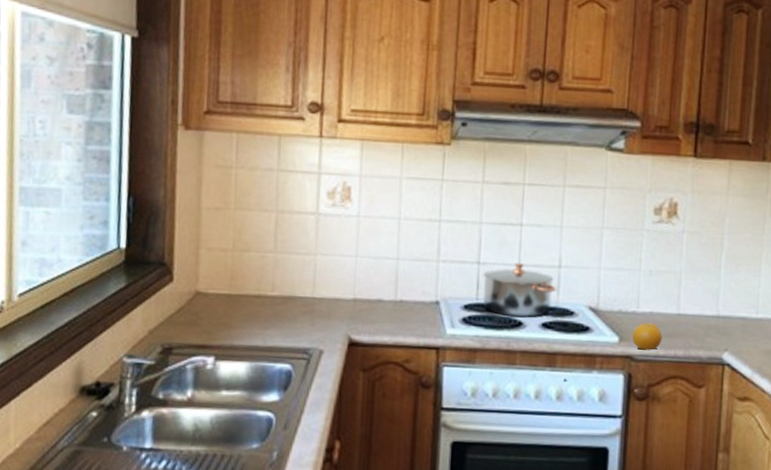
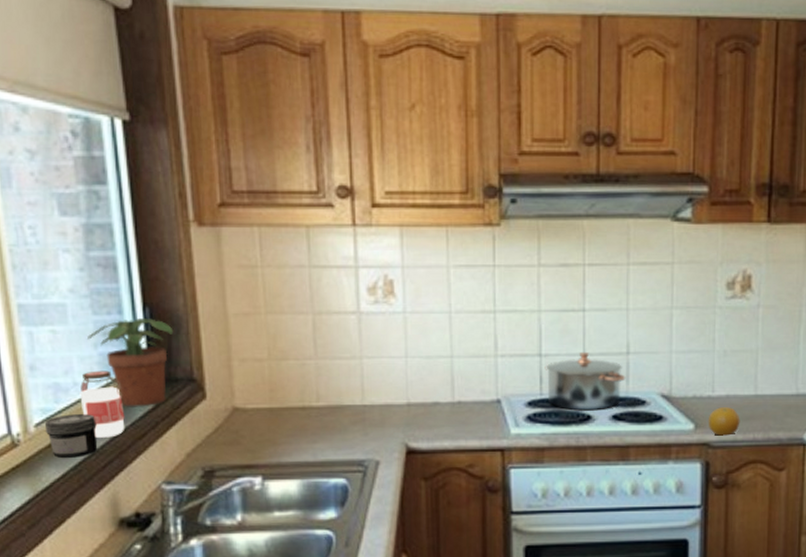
jar: none [26,287,74,328] -> present [44,413,98,459]
jar: none [61,250,100,311] -> present [80,370,125,438]
potted plant: none [76,206,152,286] -> present [87,318,174,407]

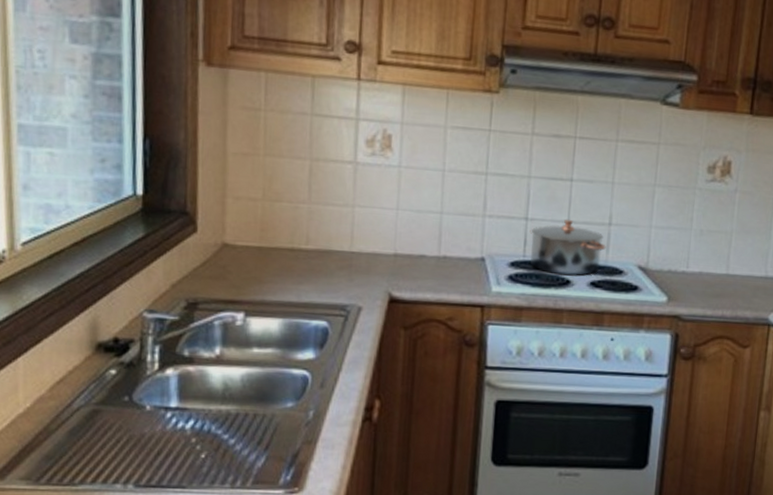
jar: present [44,413,98,459] -> none [31,235,86,280]
jar: present [80,370,125,438] -> none [70,195,114,262]
potted plant: present [87,318,174,407] -> none [85,149,172,235]
fruit: present [708,406,740,436] -> none [680,282,711,311]

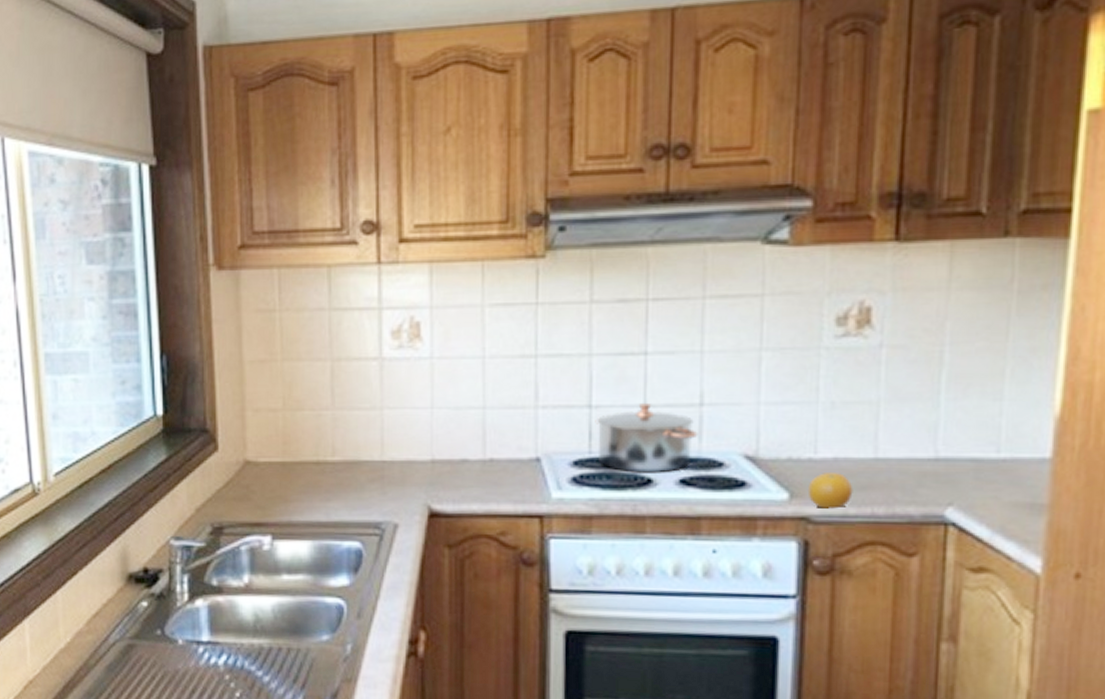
fruit: none [680,282,711,311] -> present [807,471,853,509]

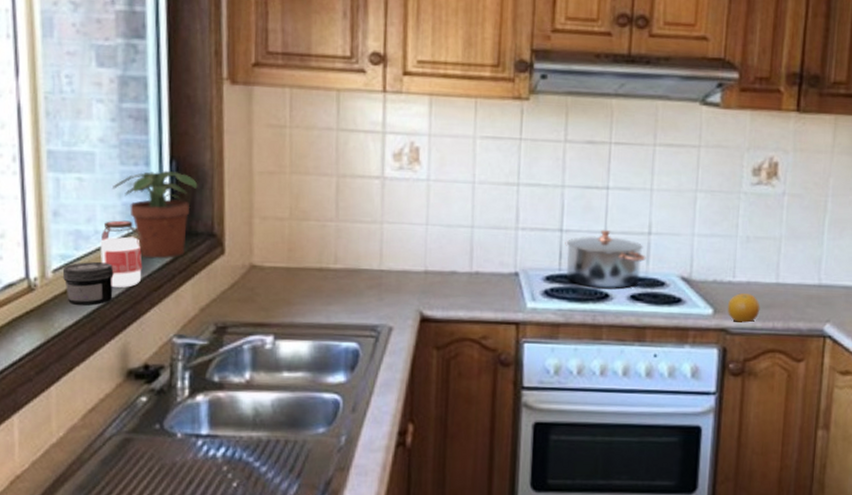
jar: none [63,463,112,510] -> present [62,261,115,307]
jar: none [97,420,138,489] -> present [100,220,143,288]
potted plant: none [107,367,189,458] -> present [113,171,198,259]

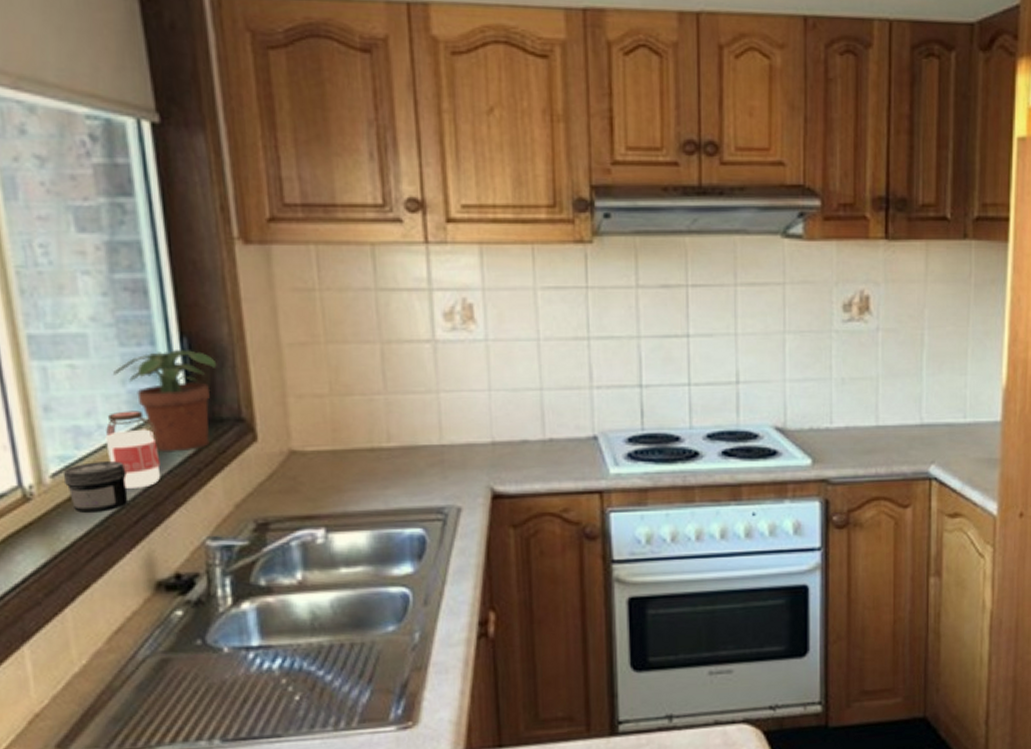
cooking pot: present [565,229,646,288] -> none [646,381,736,446]
fruit: present [727,292,760,323] -> none [826,439,861,471]

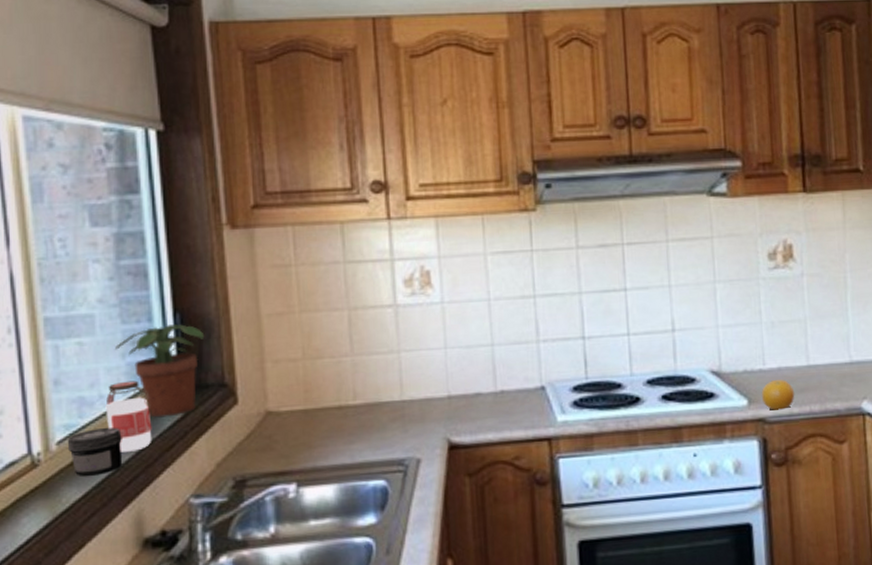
fruit: none [826,439,861,471] -> present [761,379,795,410]

